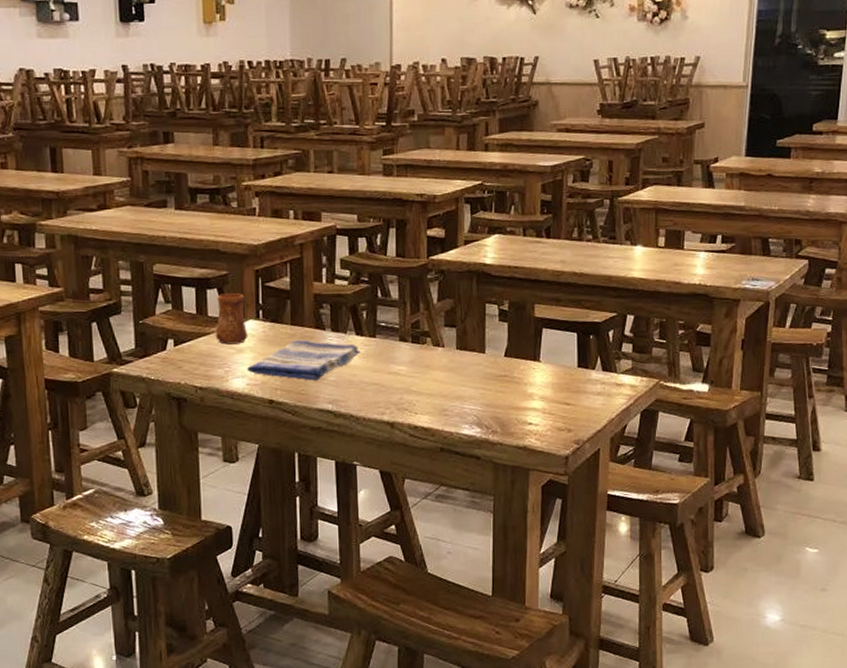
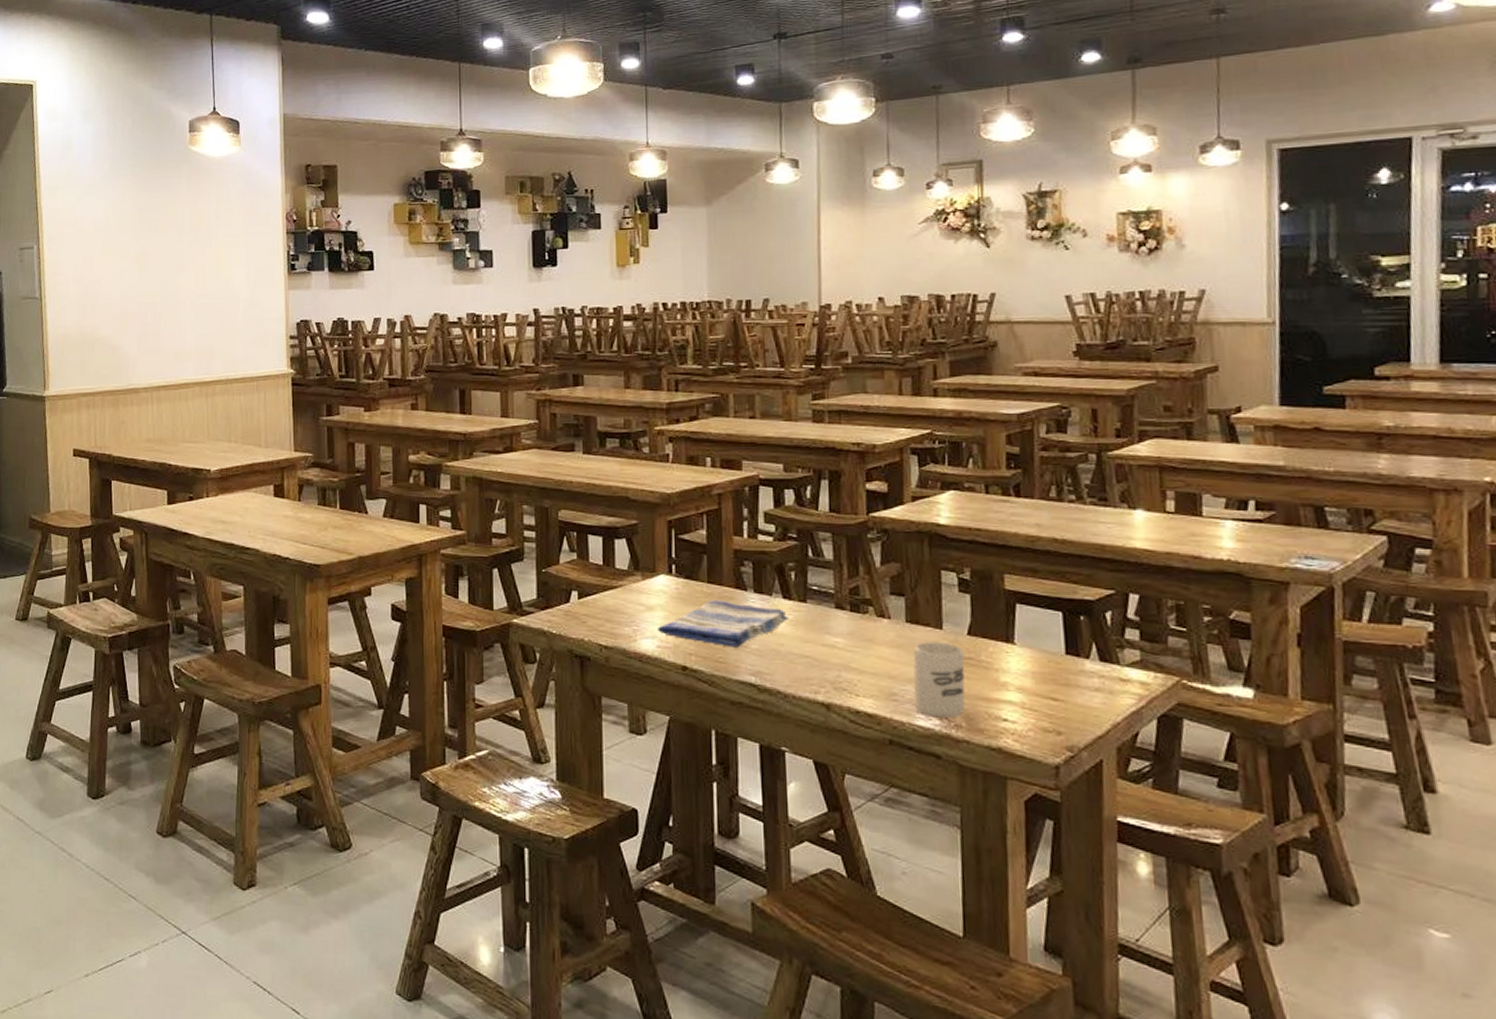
cup: present [215,293,249,345] -> none [622,545,660,601]
cup: none [460,364,501,426] -> present [913,642,966,718]

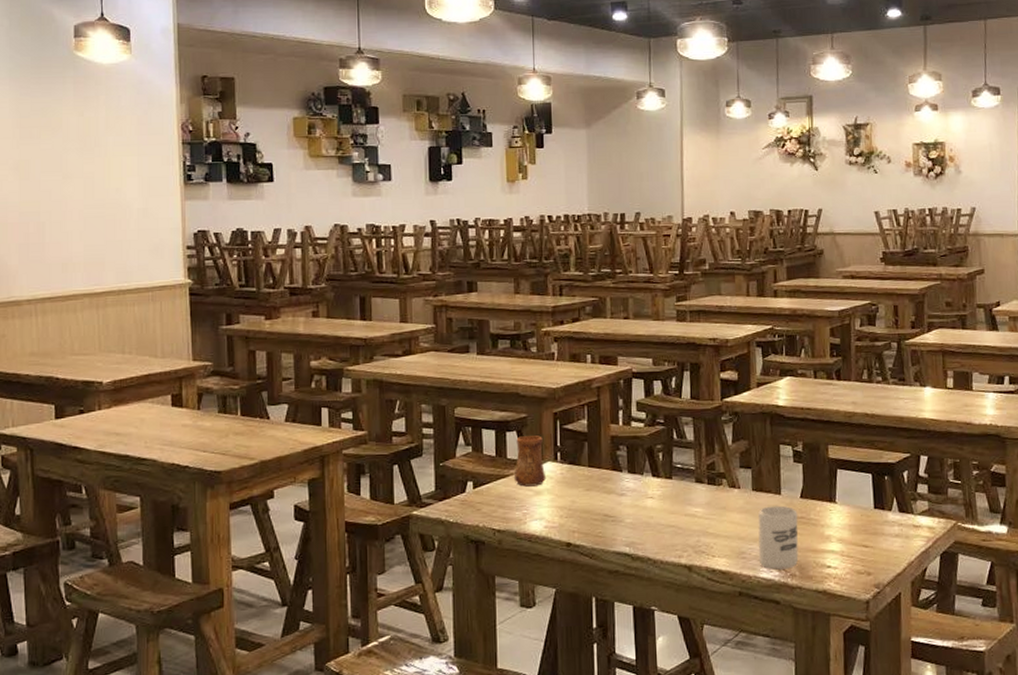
cup: none [622,545,660,601] -> present [513,436,547,487]
dish towel: present [658,600,789,648] -> none [545,482,658,523]

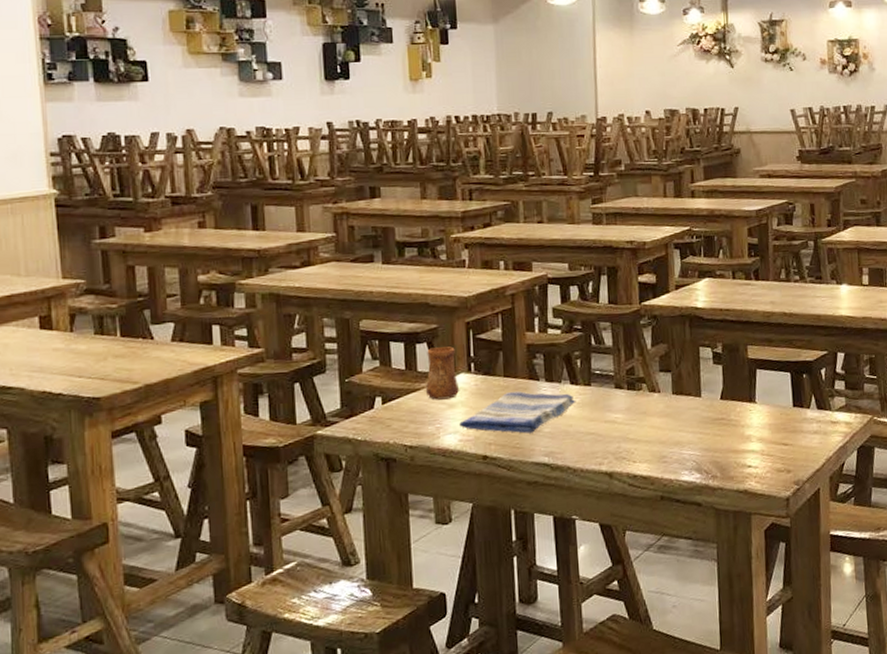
dish towel: none [545,482,658,523] -> present [459,391,576,434]
cup: present [757,505,799,570] -> none [678,408,720,472]

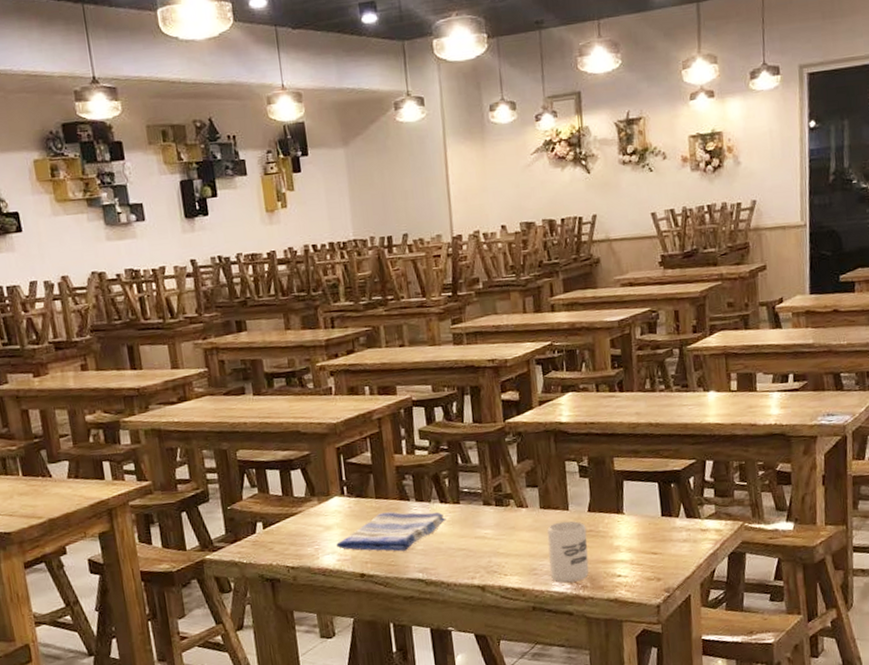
cup: present [425,346,460,400] -> none [301,472,335,523]
cup: none [678,408,720,472] -> present [547,521,589,583]

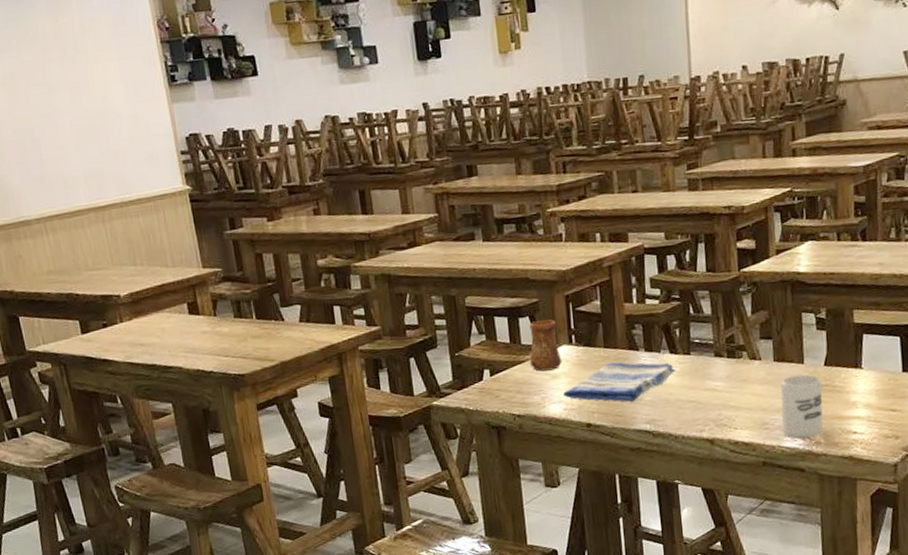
cup: none [301,472,335,523] -> present [529,319,563,372]

